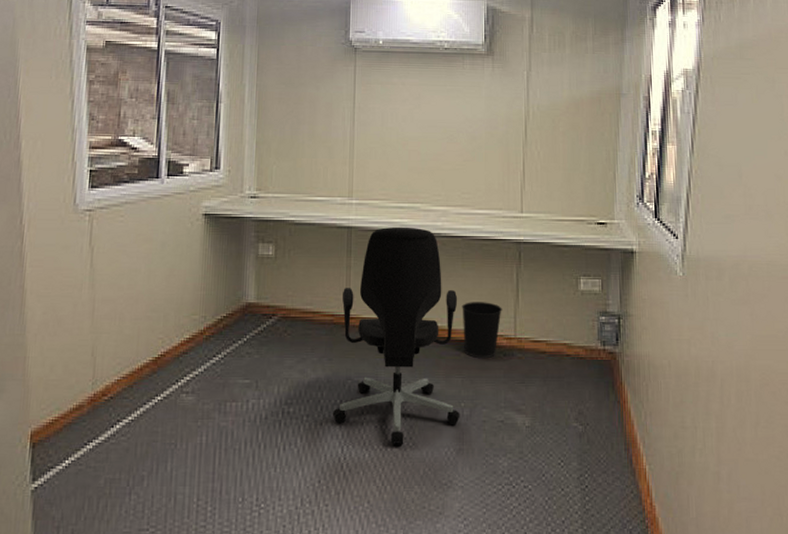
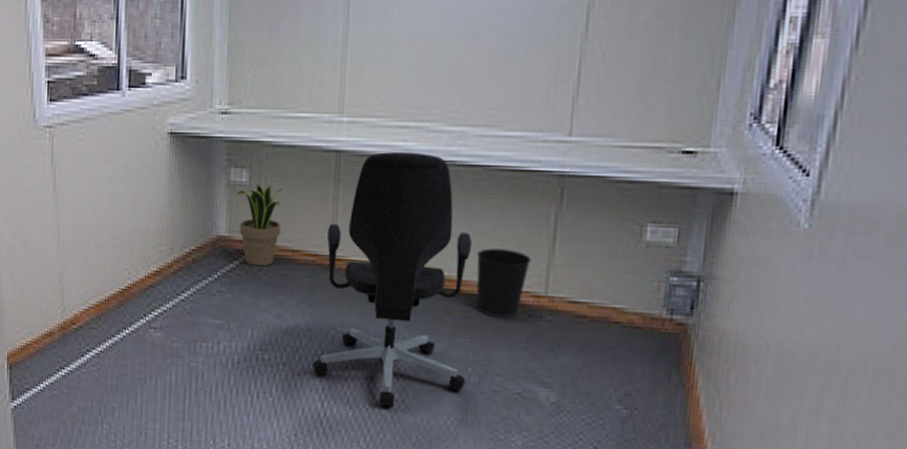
potted plant: none [264,257,304,328] -> present [236,185,283,267]

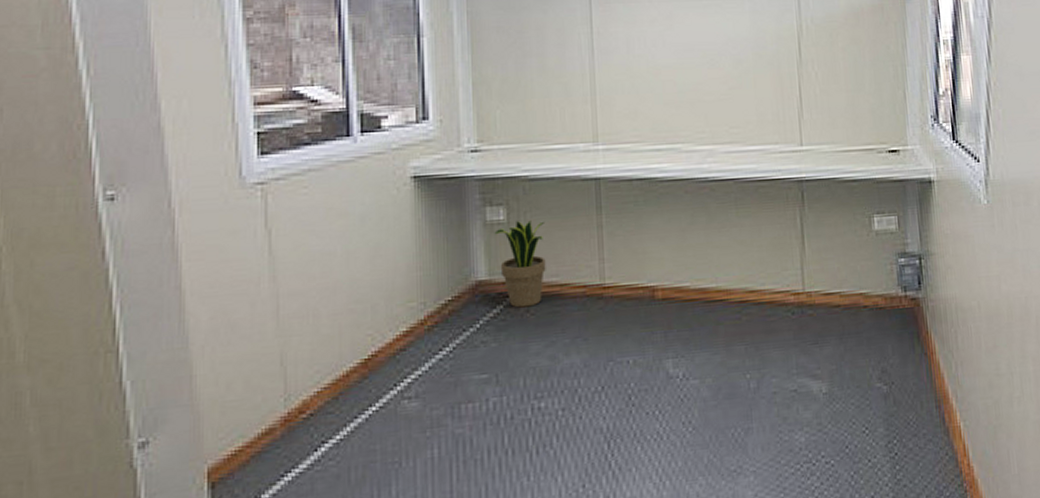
office chair: present [311,151,473,408] -> none [593,172,746,433]
wastebasket: present [476,248,531,319] -> none [739,253,787,321]

